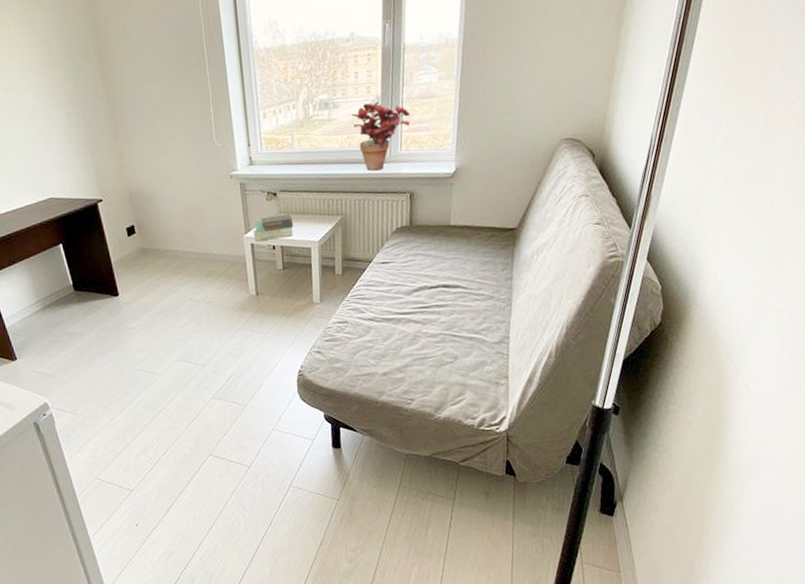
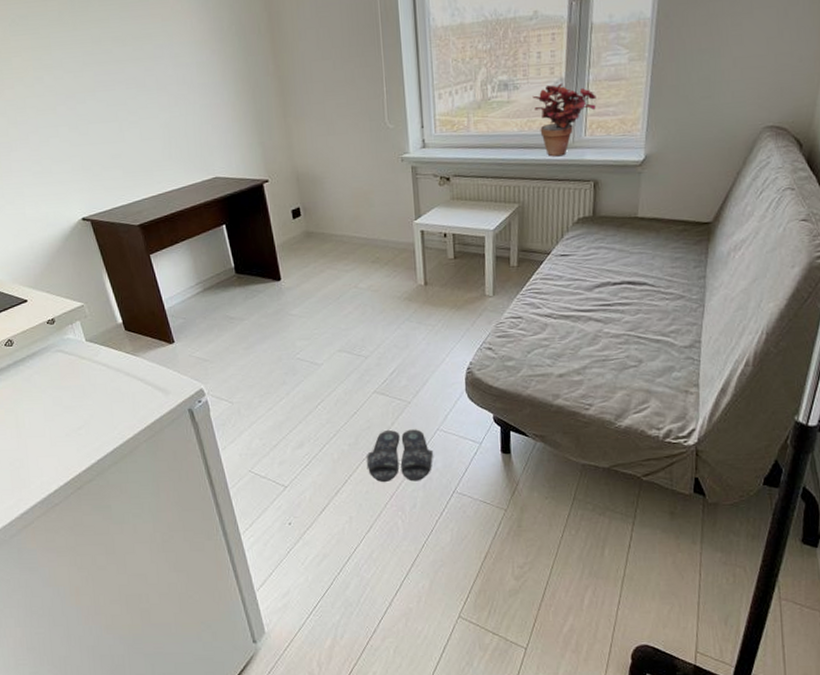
slippers: none [207,430,270,481] -> present [367,429,434,482]
books: present [253,213,294,241] -> none [424,200,467,228]

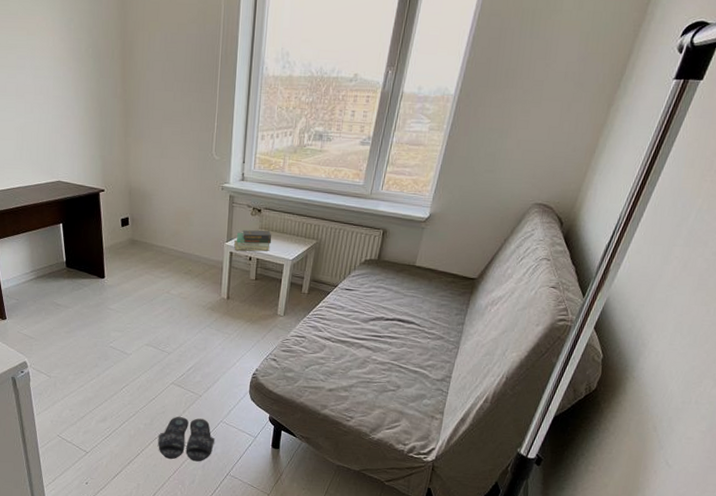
books: none [424,200,467,228] -> present [234,230,272,251]
potted plant: present [532,83,597,157] -> none [342,140,397,205]

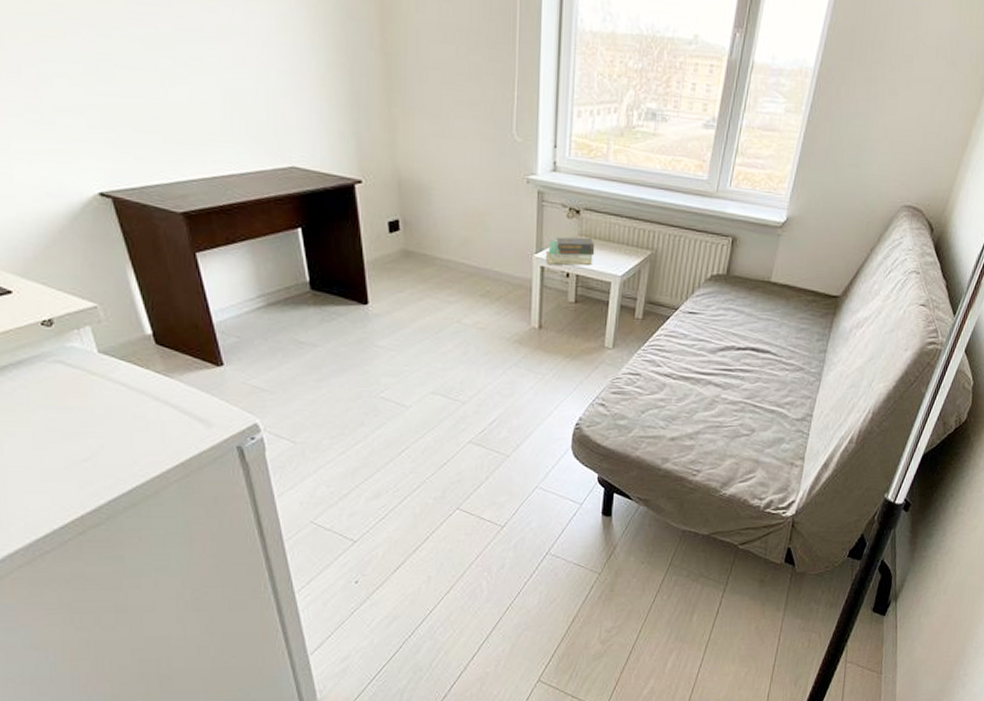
slippers: present [158,417,216,462] -> none [454,485,530,541]

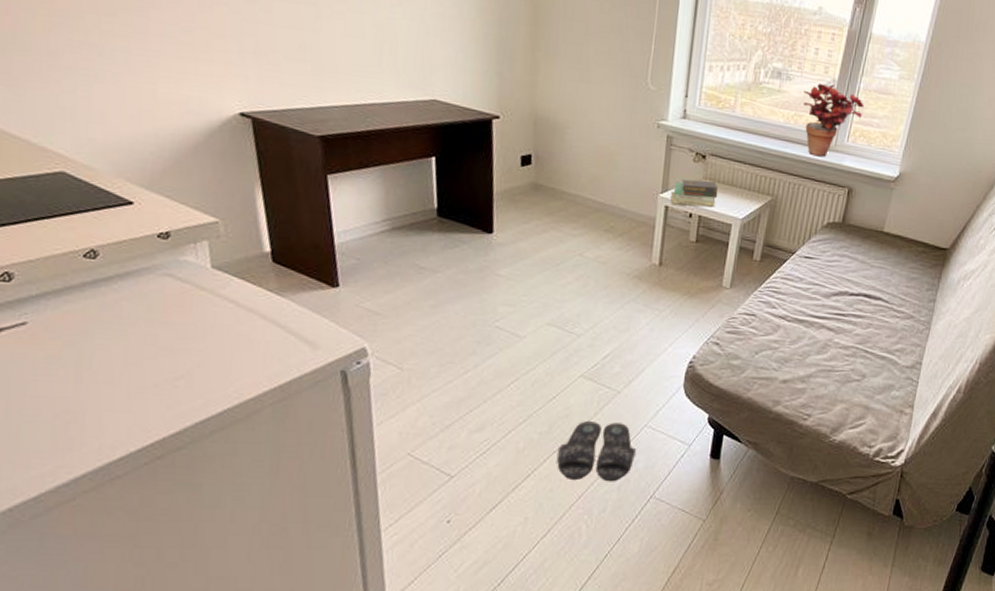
slippers: none [454,485,530,541] -> present [557,421,637,482]
potted plant: none [681,122,747,205] -> present [803,82,864,157]

